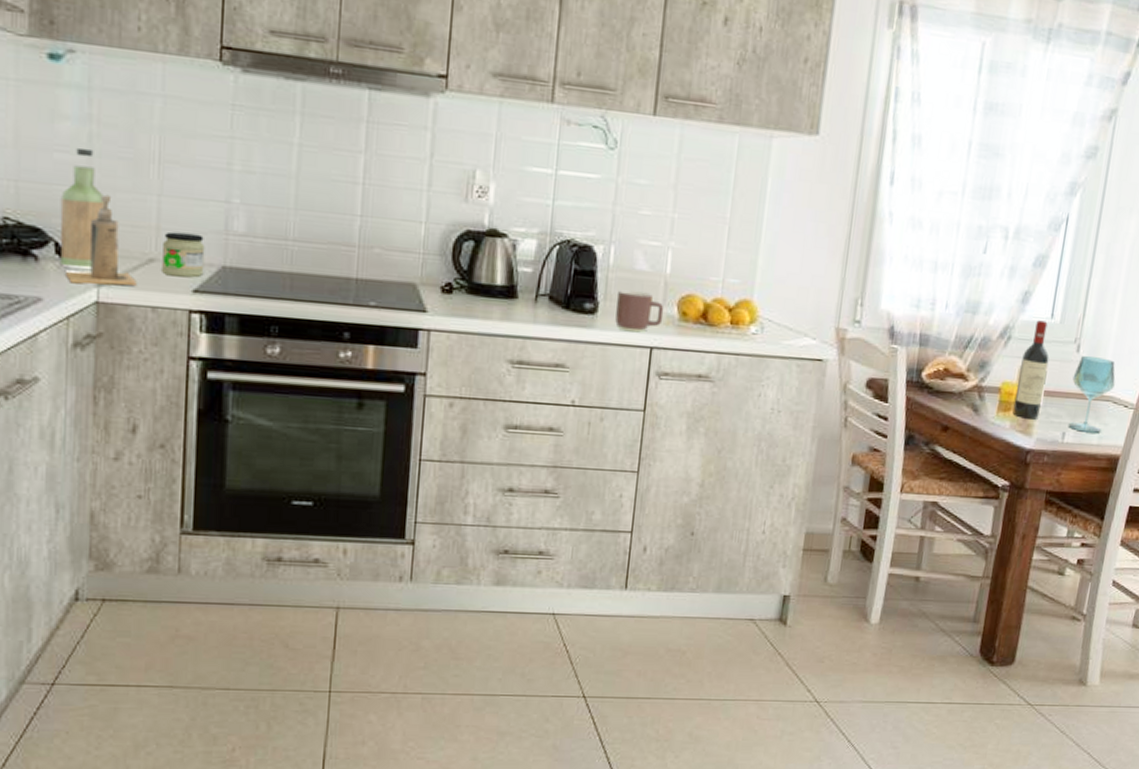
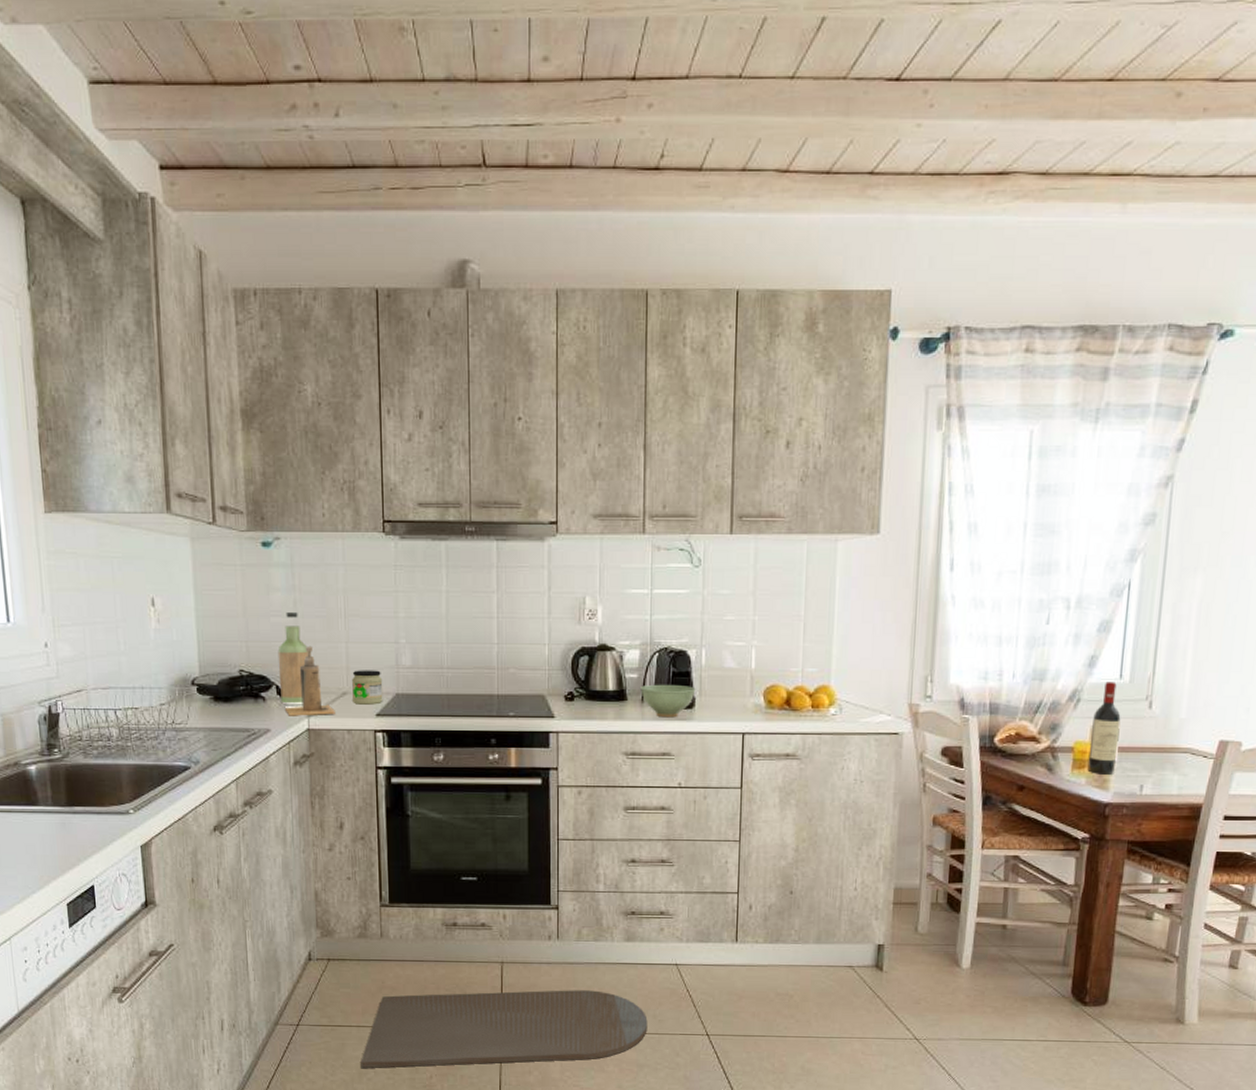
door mat: none [138,642,515,740] -> present [361,990,648,1069]
bowl: none [534,282,600,324] -> present [640,684,696,718]
mug: present [615,290,664,333] -> none [711,686,752,721]
wine glass: present [1068,356,1116,433] -> none [1145,712,1192,784]

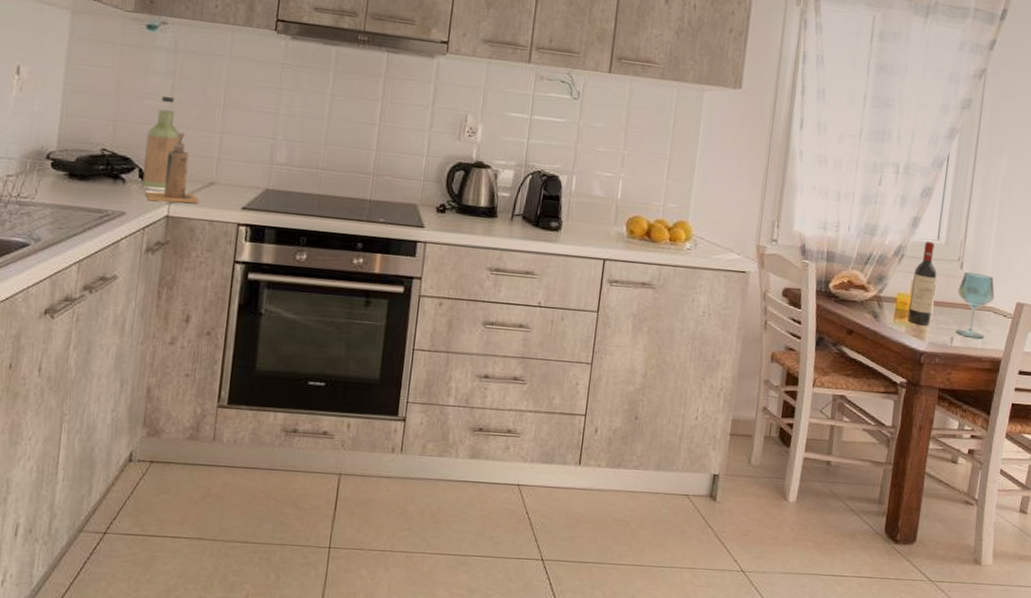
jar: present [351,670,383,705] -> none [218,161,254,198]
door mat: present [361,990,648,1069] -> none [169,504,484,585]
bowl: present [640,684,696,718] -> none [511,204,564,239]
wine glass: none [1145,712,1192,784] -> present [955,272,995,339]

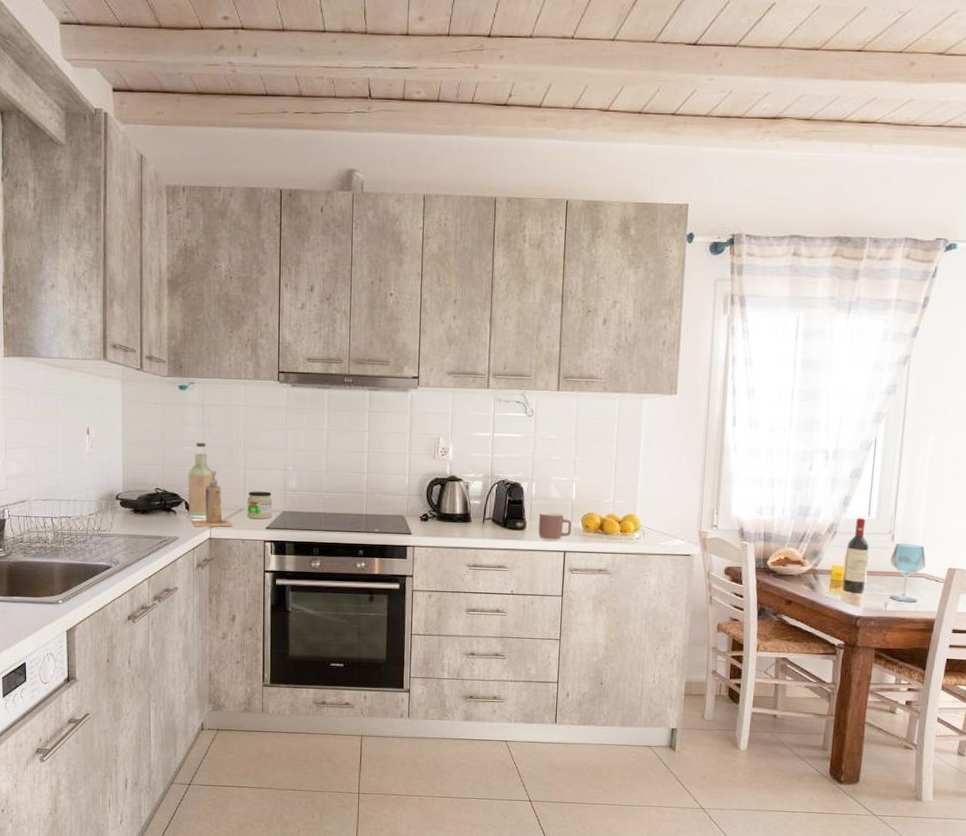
jar: none [218,161,254,198] -> present [246,491,273,520]
mug: none [575,212,616,247] -> present [538,512,572,541]

